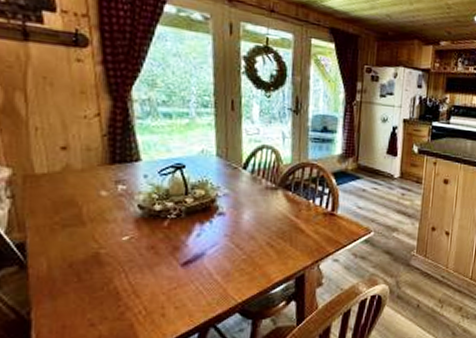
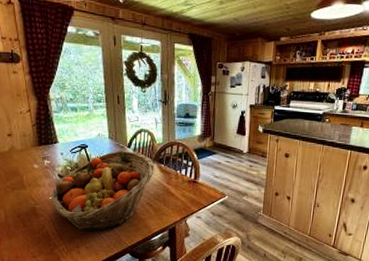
fruit basket: none [126,173,279,283] -> present [52,151,154,231]

